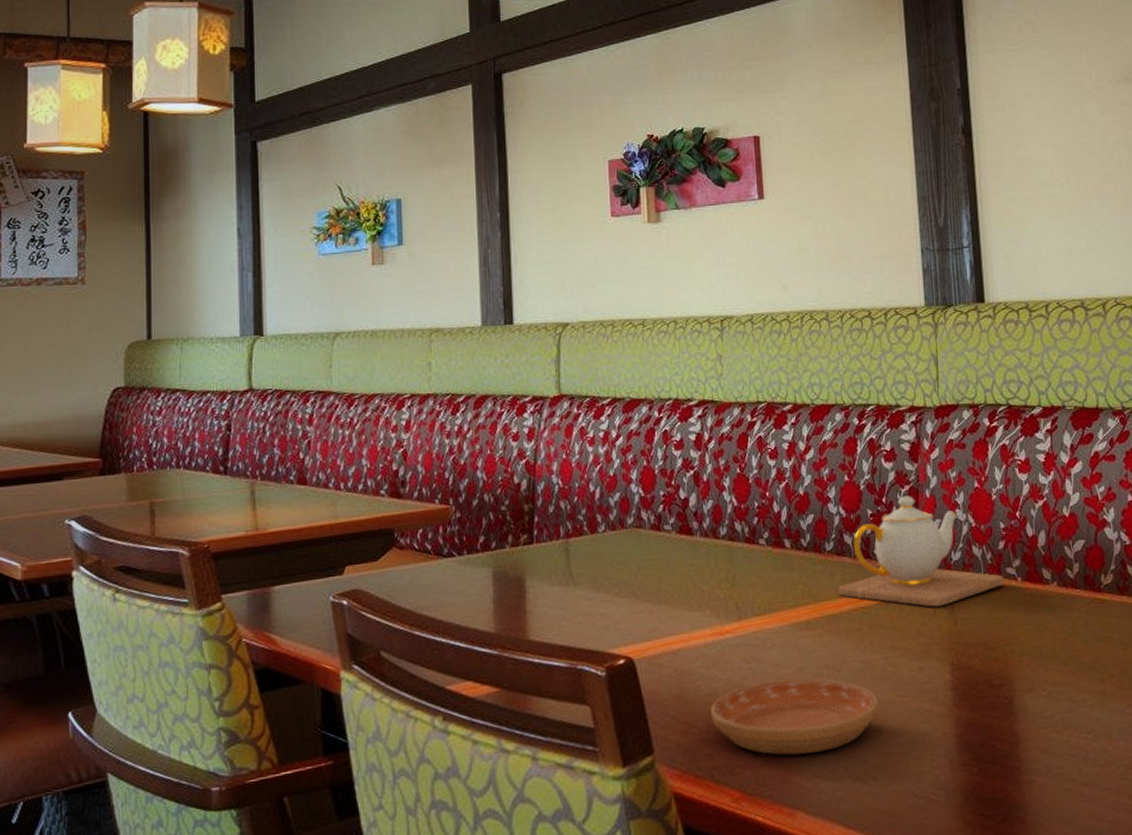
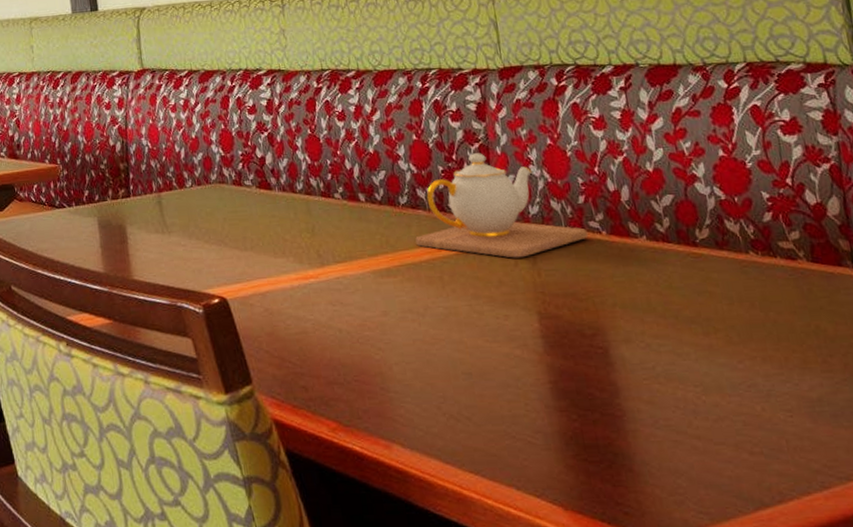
saucer: present [710,678,878,756] -> none [301,321,466,392]

